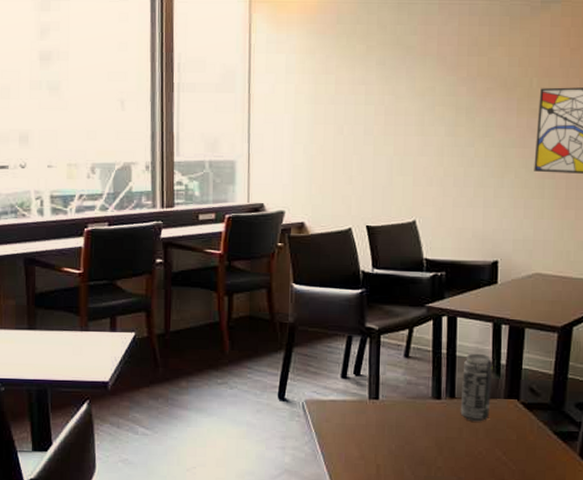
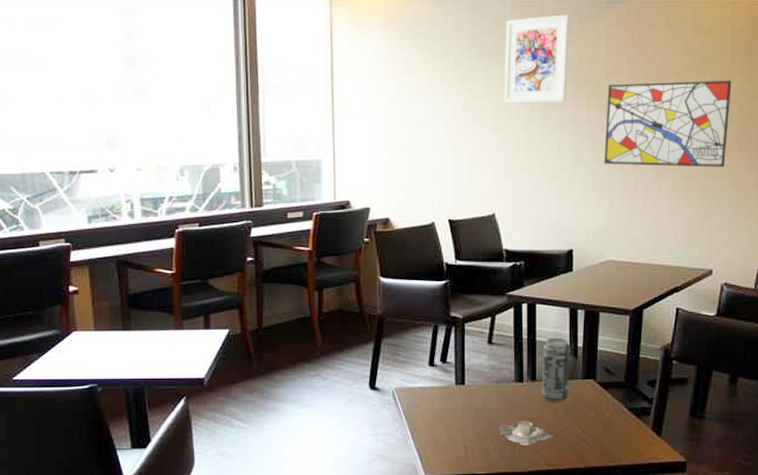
coffee cup: none [413,440,471,467] -> present [499,421,553,445]
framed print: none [428,14,501,107] -> present [503,14,570,104]

